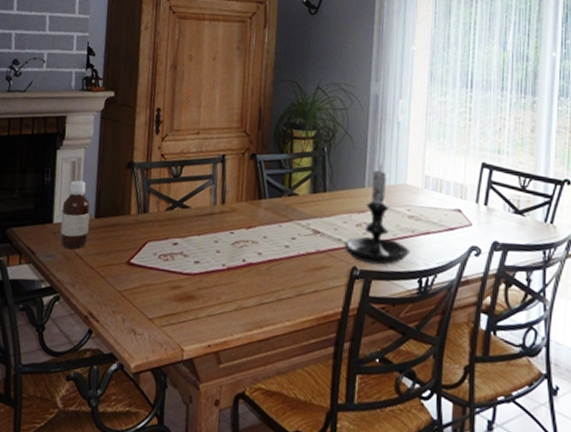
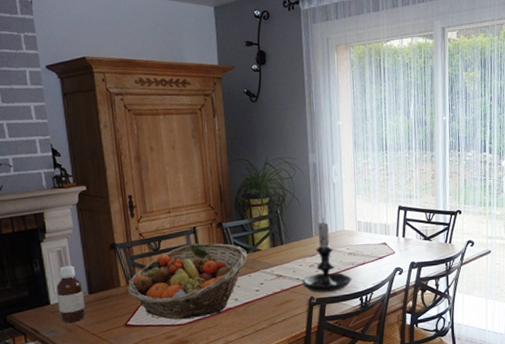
fruit basket: none [137,175,282,269] -> present [127,243,248,320]

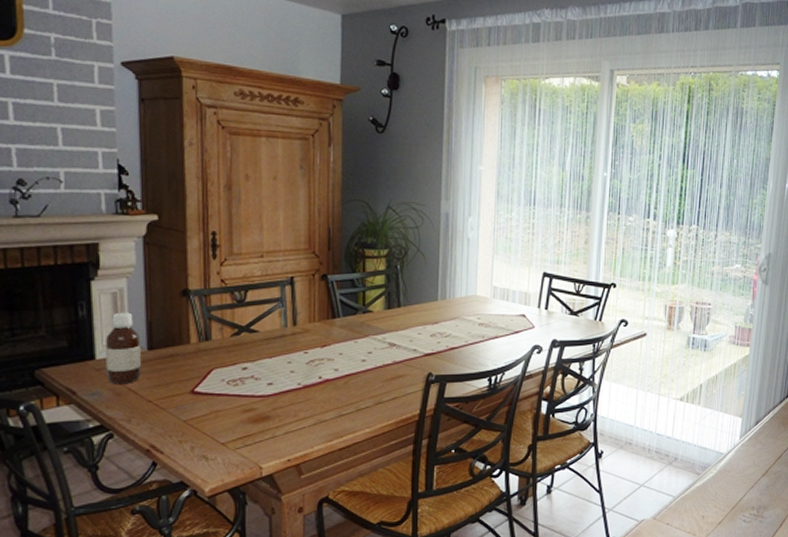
fruit basket: present [127,243,248,320] -> none [199,297,356,390]
candle holder: present [302,218,353,293] -> none [419,279,482,369]

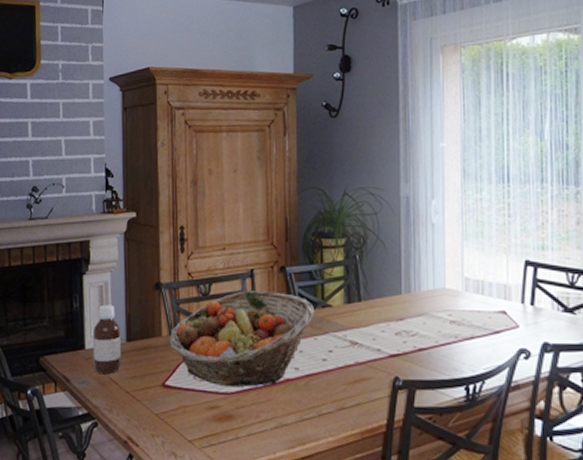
fruit basket: none [199,297,356,390] -> present [169,291,315,388]

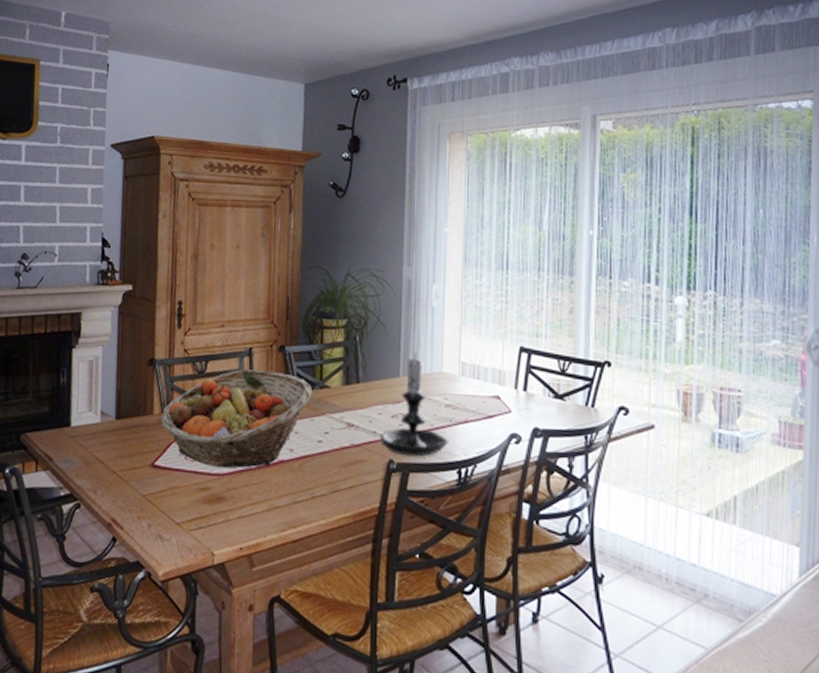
bottle: present [92,304,122,375] -> none [78,380,111,454]
candle holder: none [384,270,456,374] -> present [379,353,450,457]

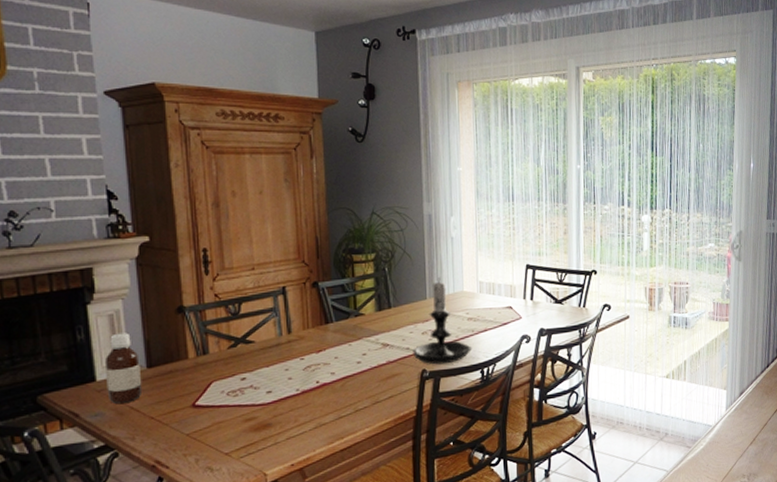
bottle: none [78,380,111,454] -> present [104,333,143,404]
fruit basket: present [161,369,313,469] -> none [197,306,349,399]

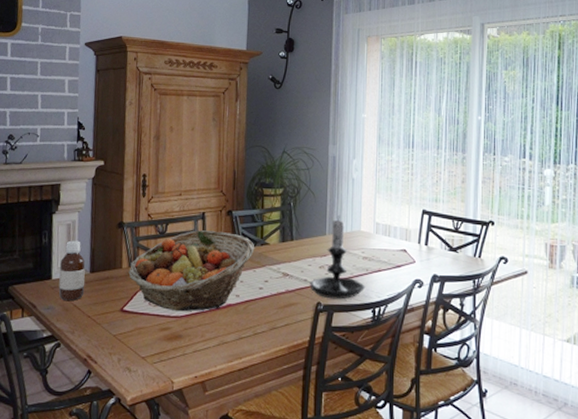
fruit basket: none [197,306,349,399] -> present [128,230,255,312]

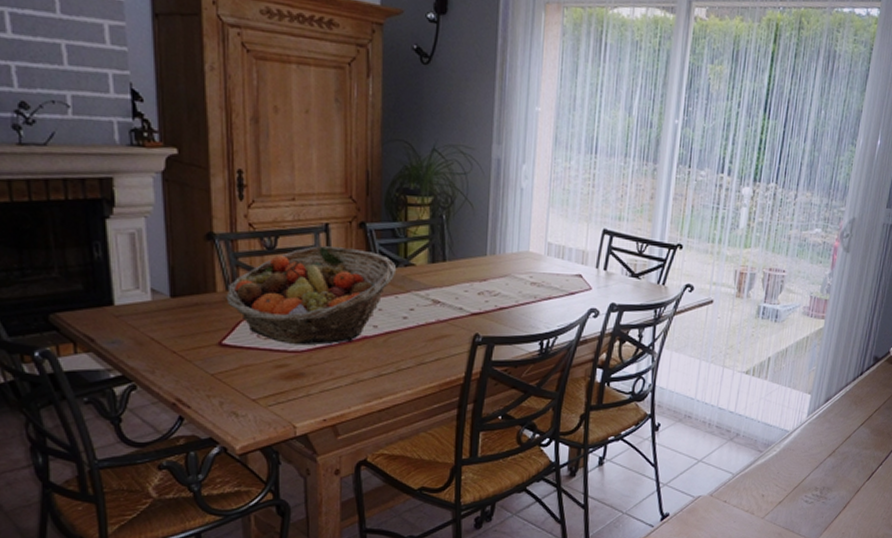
bottle: present [58,240,86,301] -> none [123,255,165,334]
candle holder: present [309,216,366,300] -> none [466,233,533,331]

